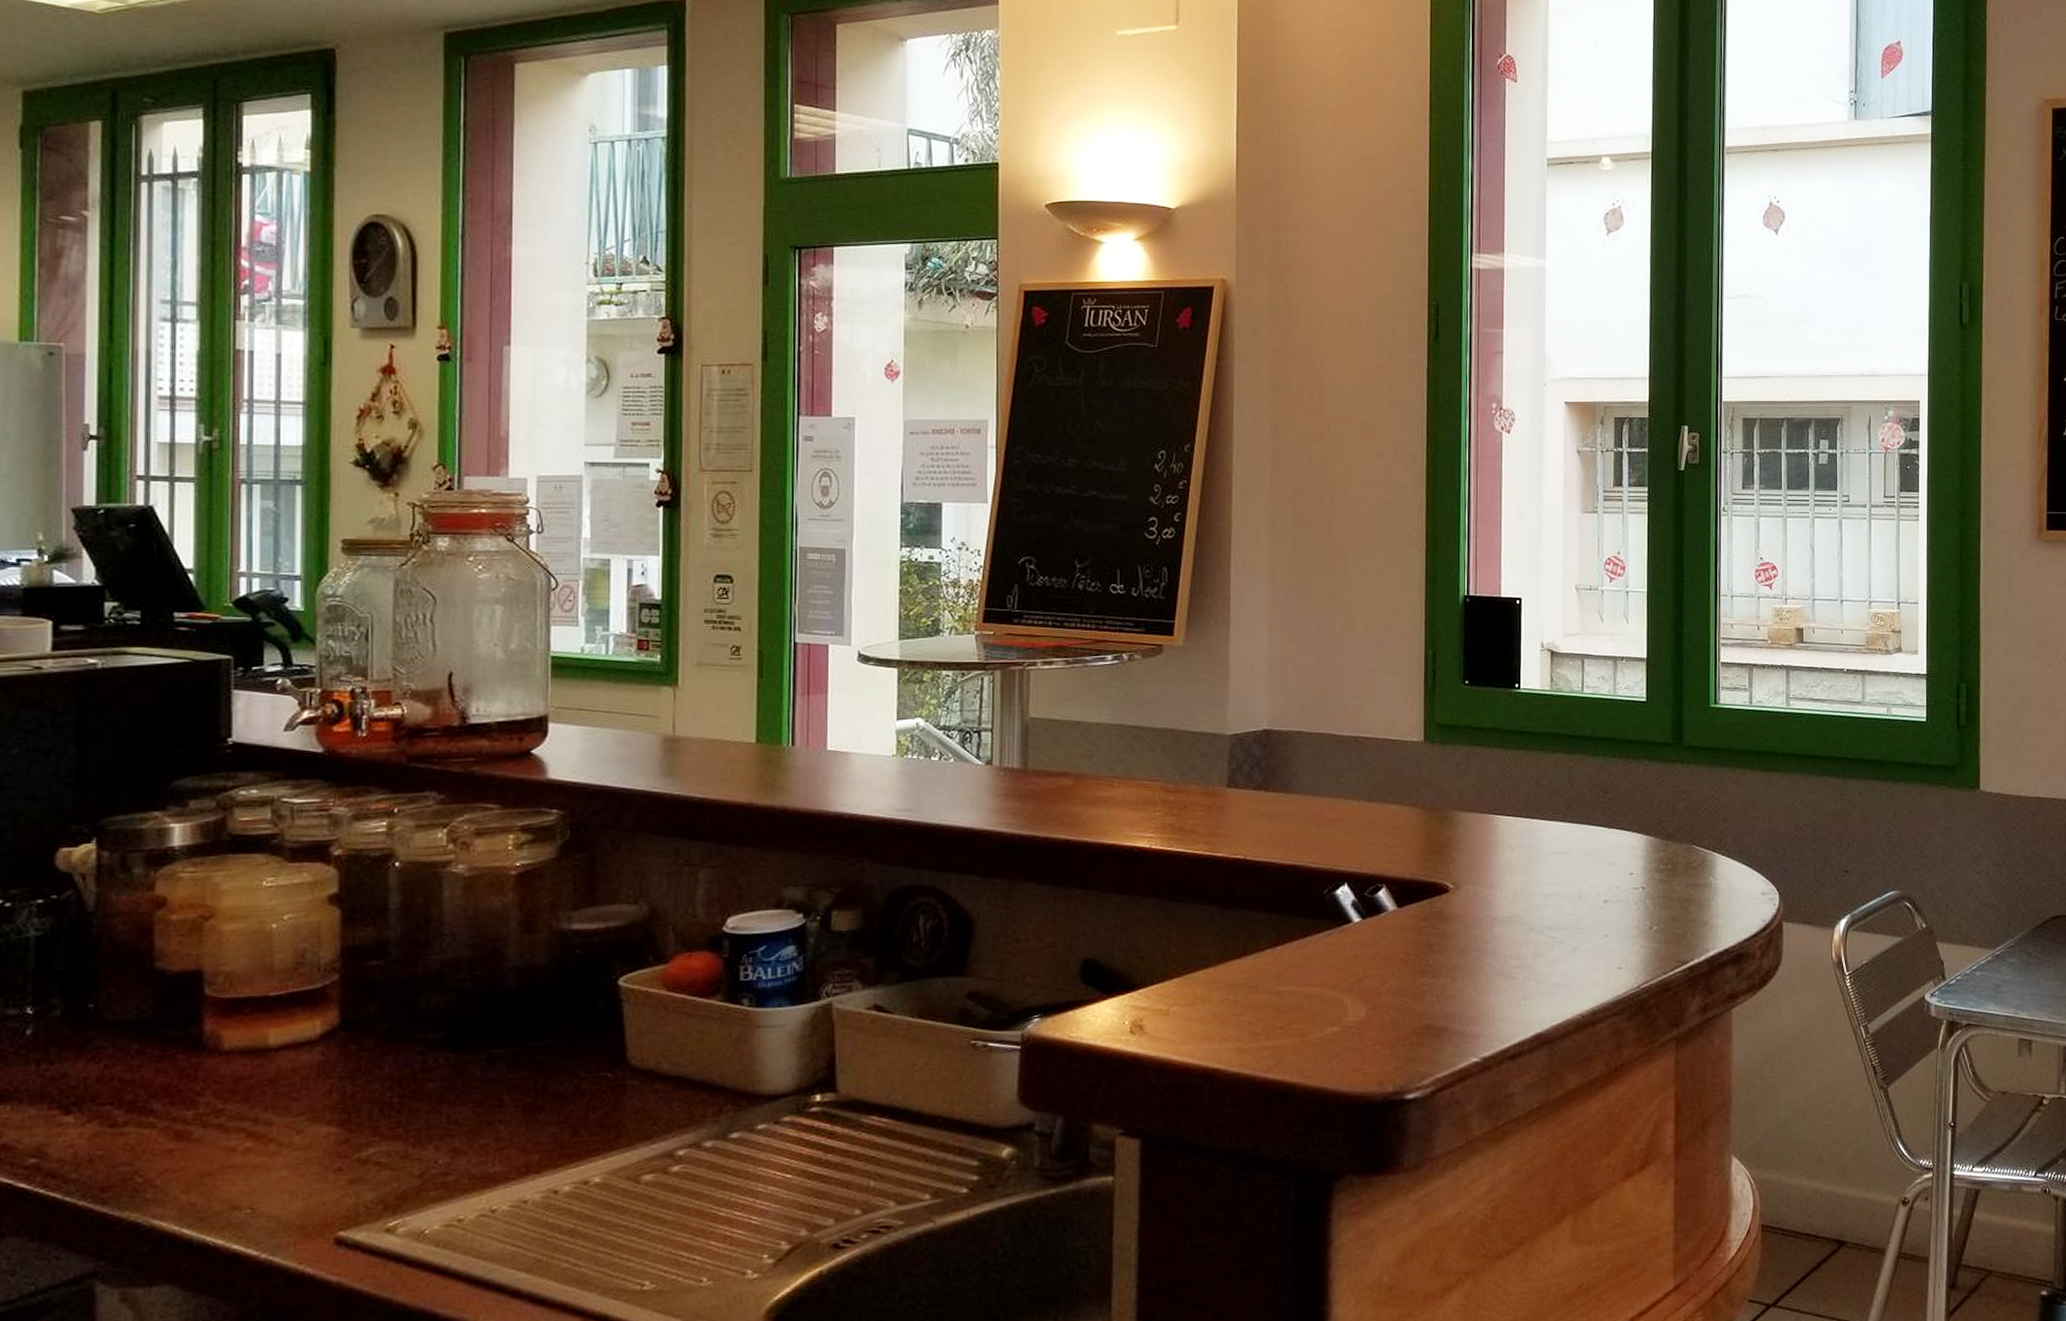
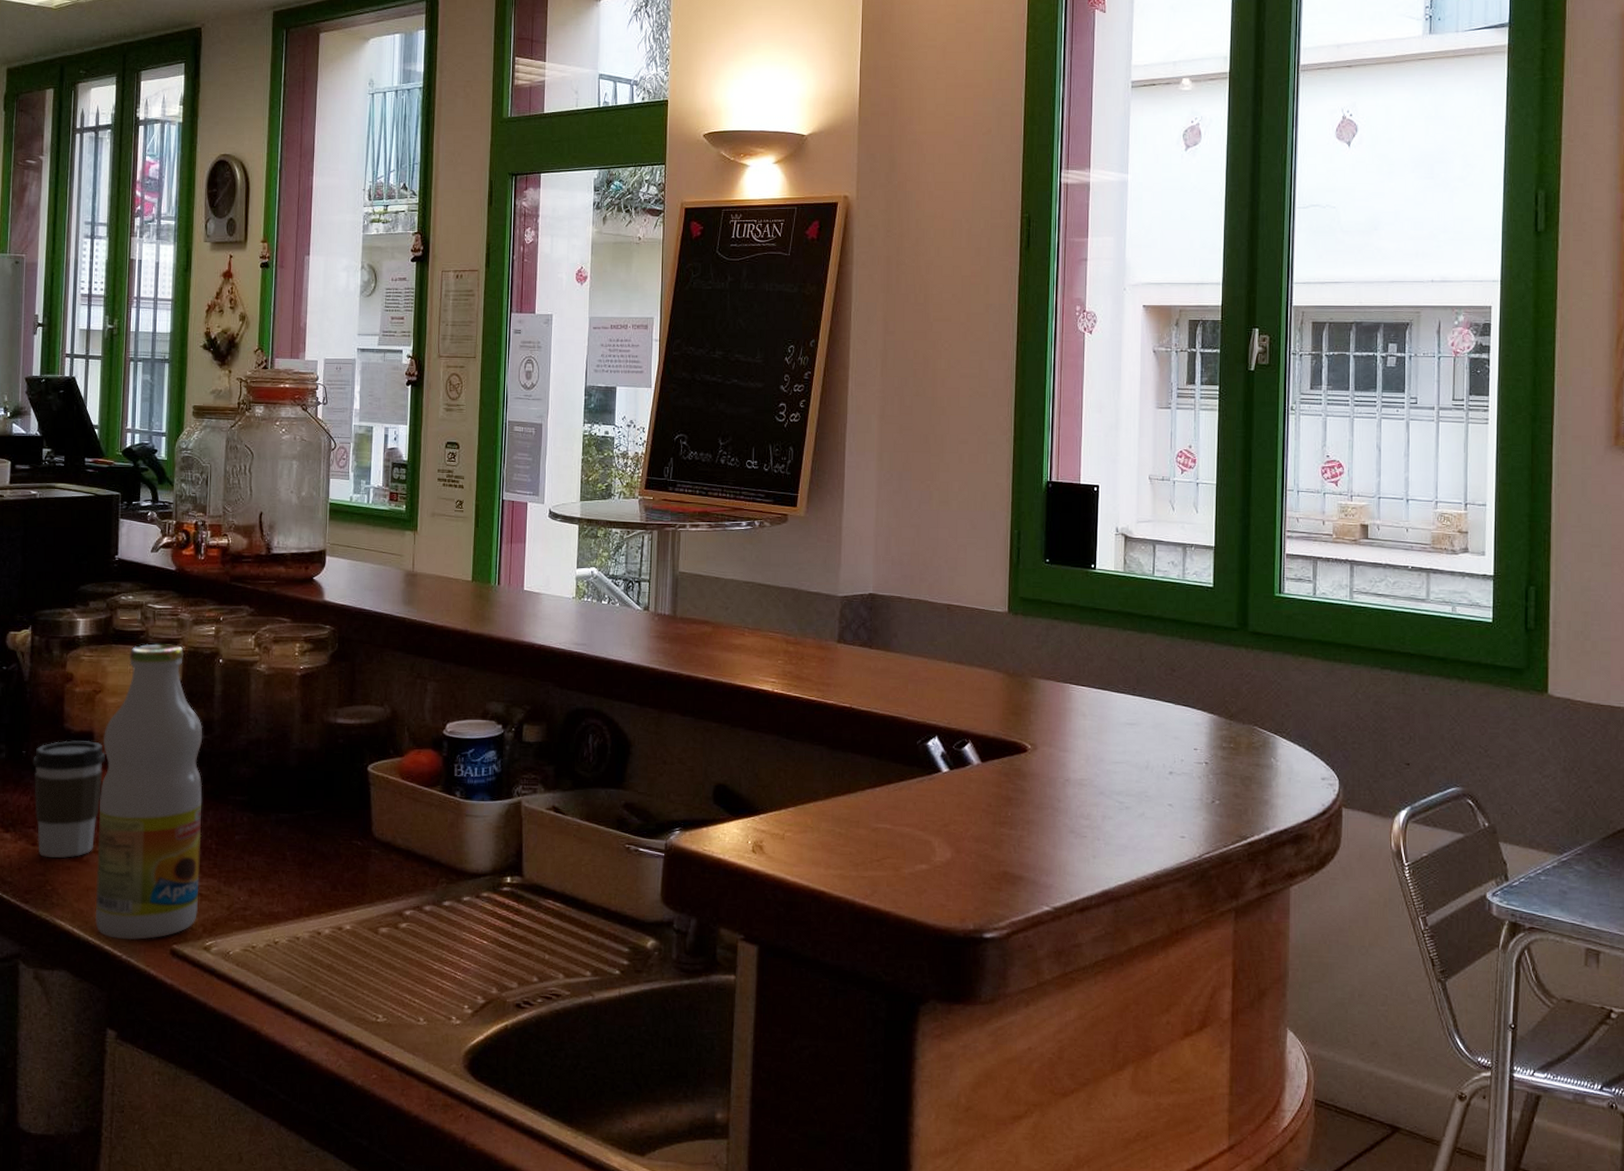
coffee cup: none [104,982,223,1141] -> present [31,740,105,858]
beverage bottle: none [214,847,377,1234] -> present [95,643,203,941]

